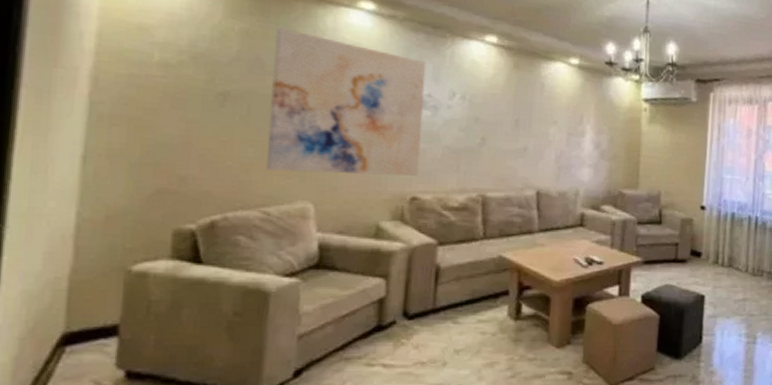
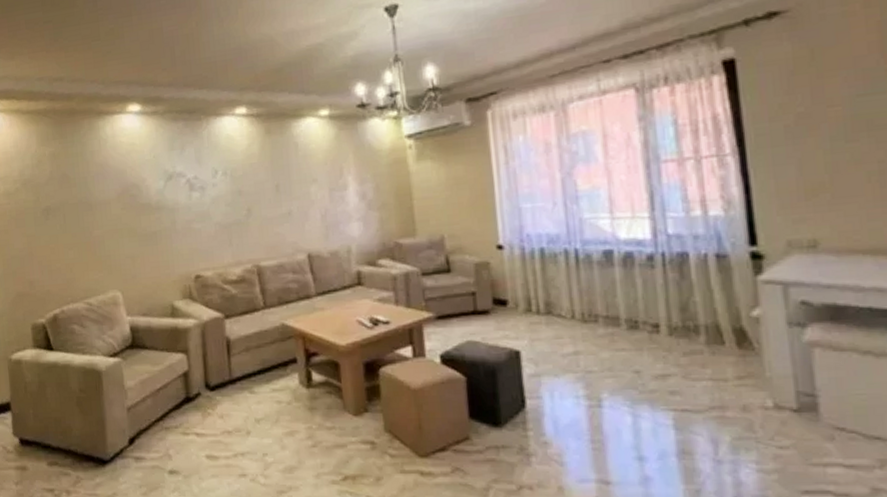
wall art: present [265,27,427,176] -> none [73,144,199,267]

